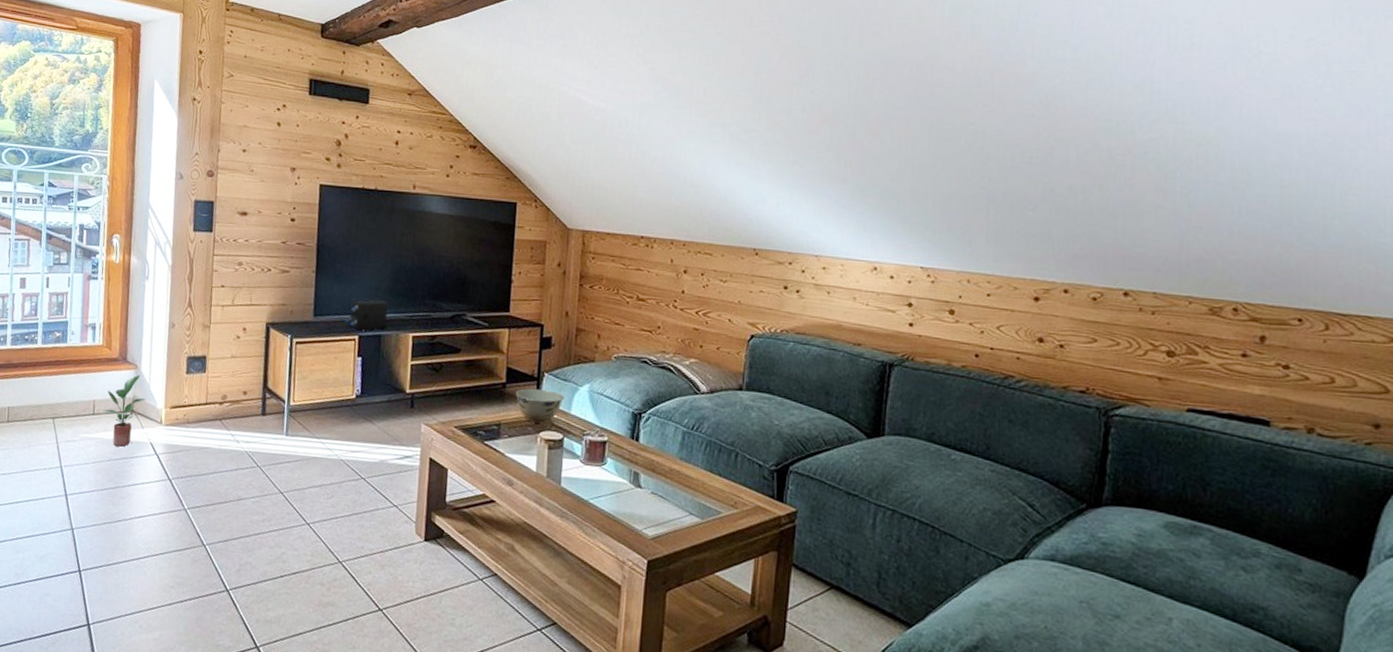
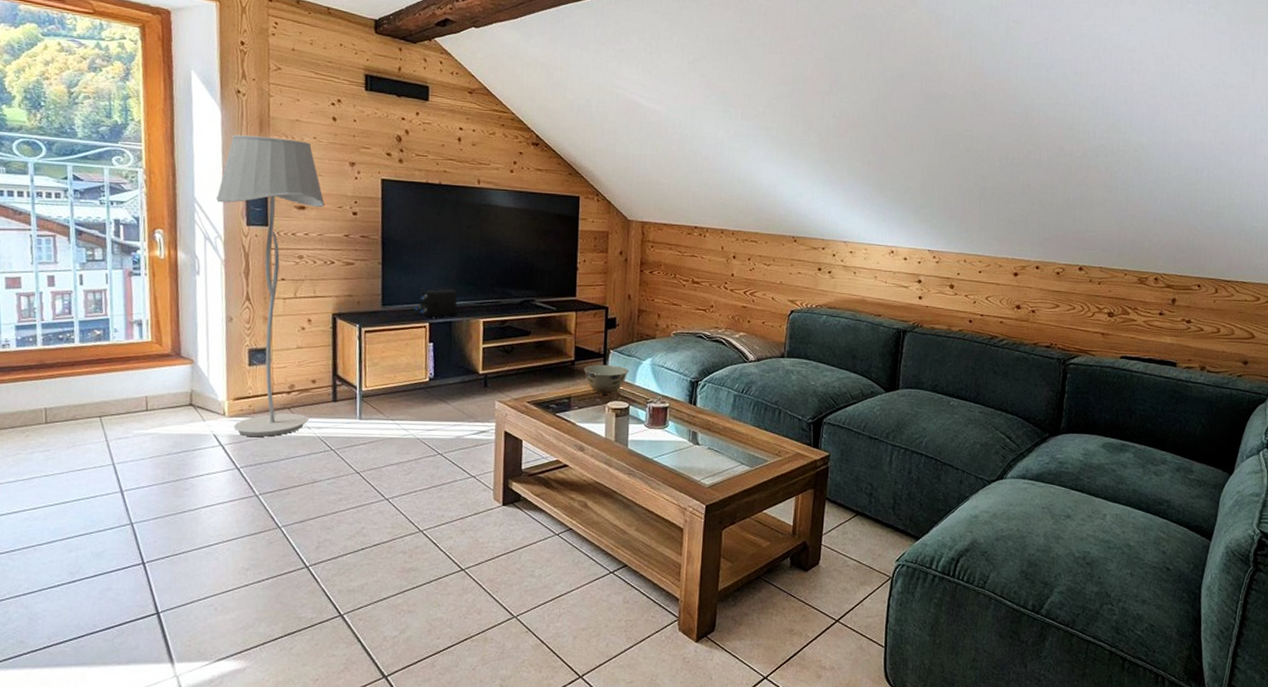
potted plant: present [103,374,146,447] -> none [157,369,205,440]
floor lamp: none [168,141,266,449] -> present [216,135,325,438]

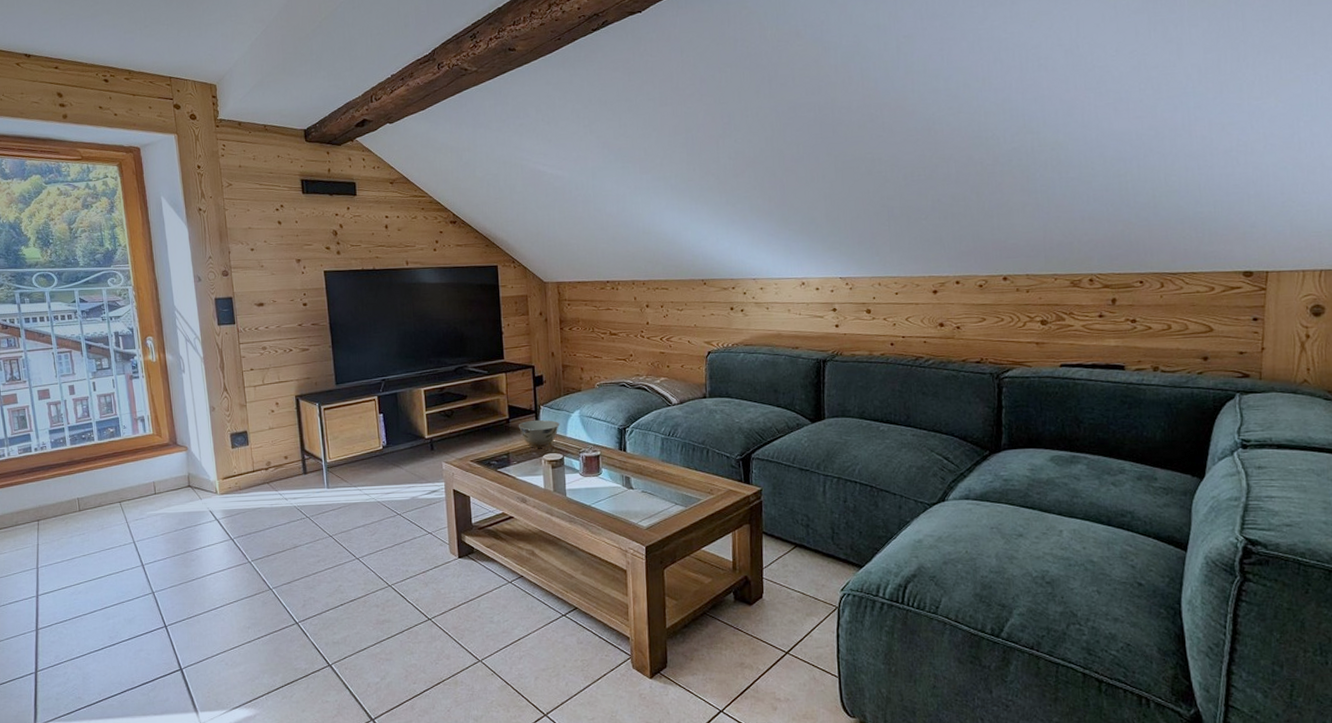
floor lamp: present [216,135,325,438] -> none [192,245,285,511]
speaker: present [415,287,458,318] -> none [364,362,400,392]

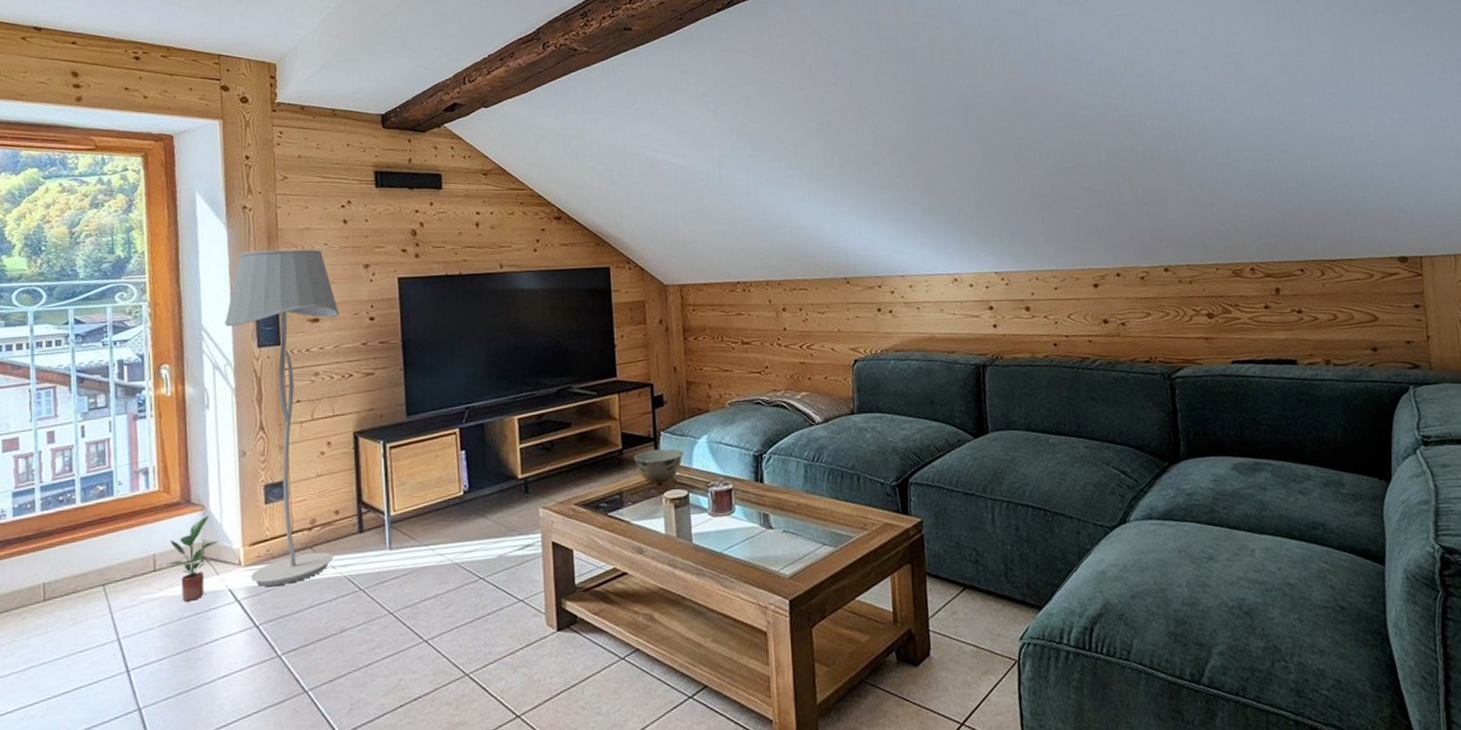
potted plant: none [163,454,200,518] -> present [166,515,218,602]
floor lamp: none [192,245,285,511] -> present [225,249,340,587]

